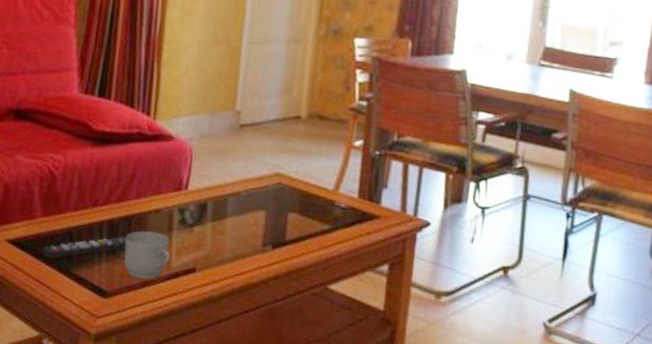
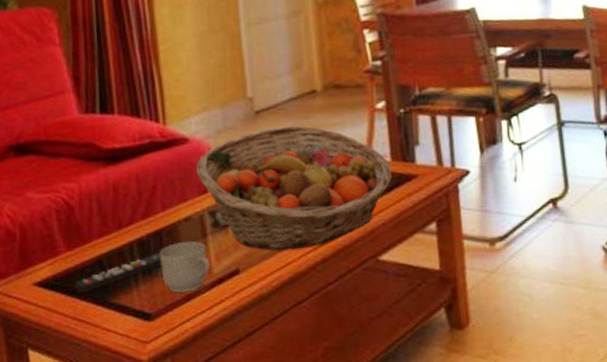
fruit basket: none [175,143,357,263] -> present [196,125,392,250]

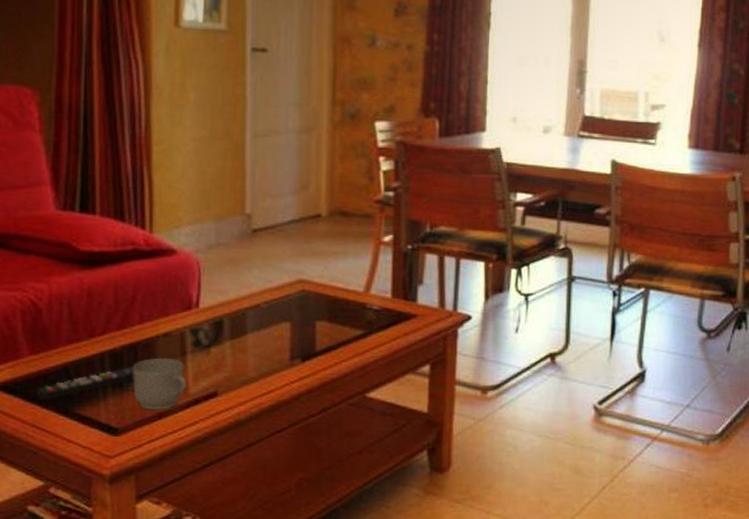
fruit basket: present [196,125,392,250] -> none [181,249,391,378]

